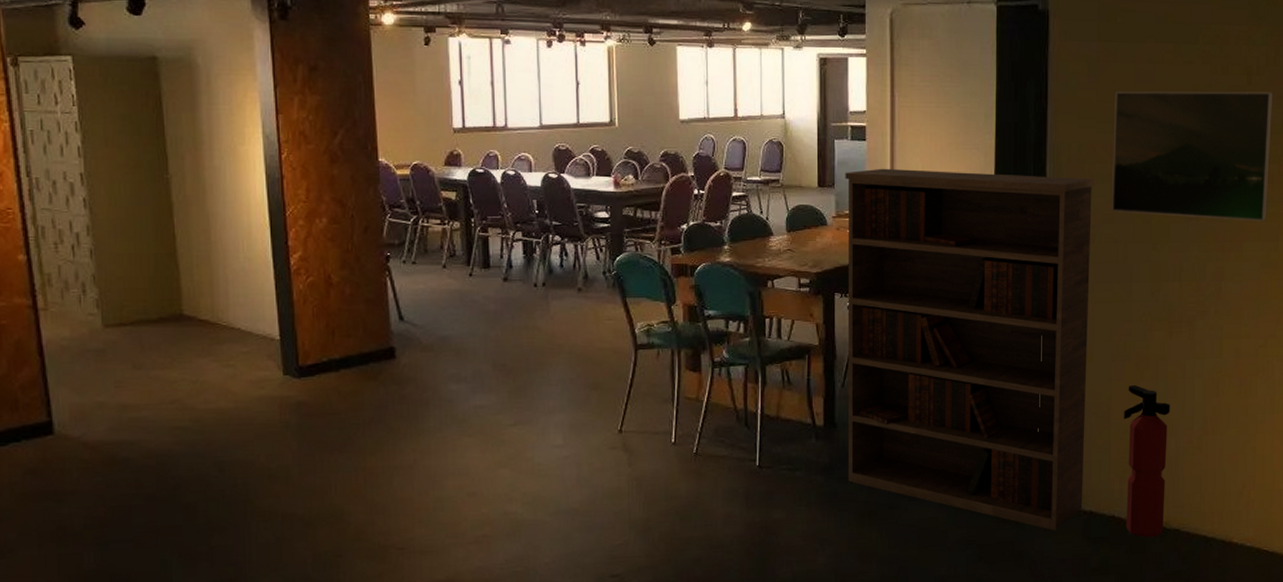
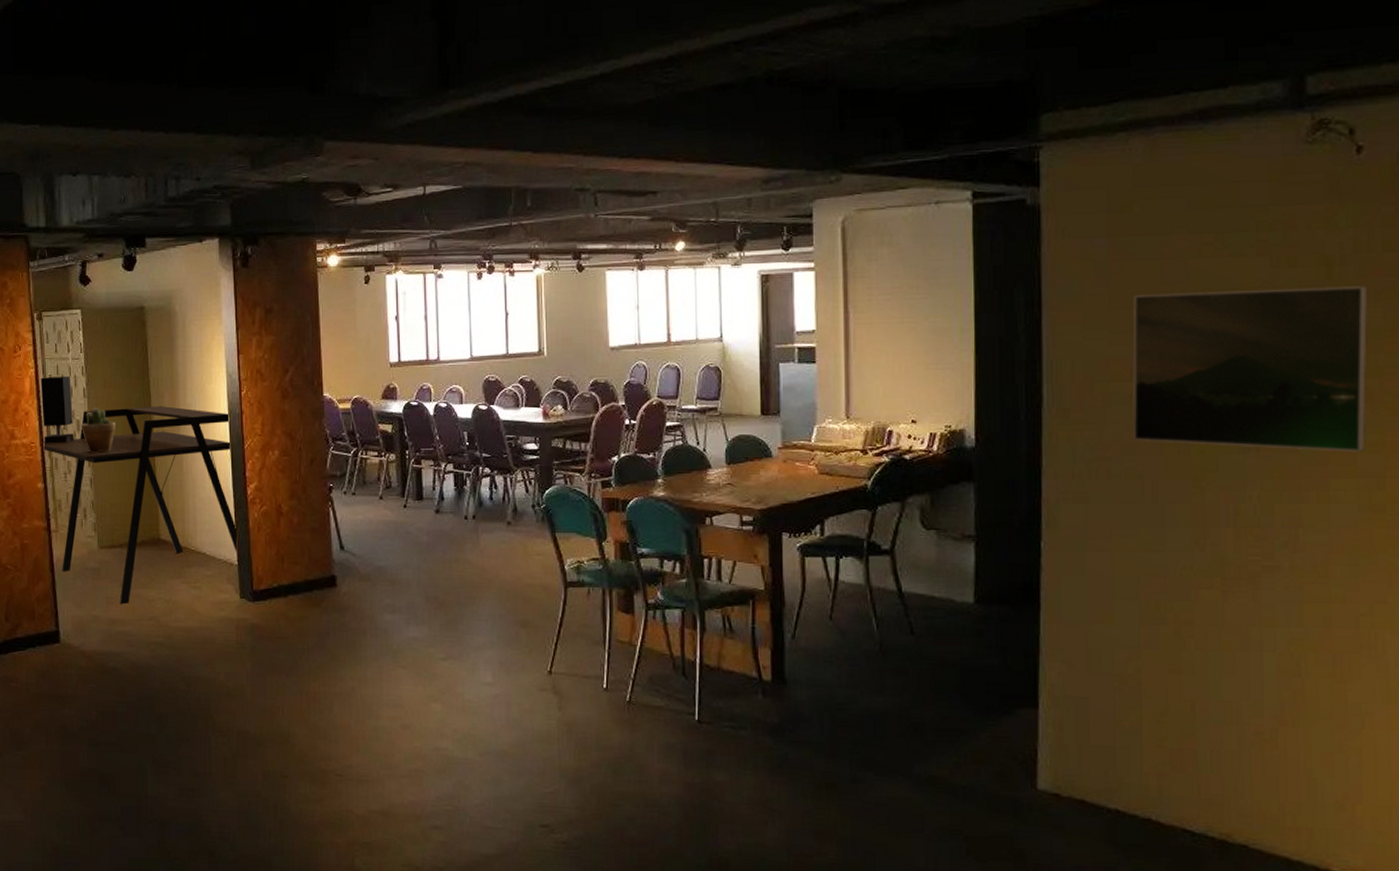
table lamp: none [18,133,67,210] -> present [40,377,74,444]
desk: none [21,169,280,388] -> present [41,406,239,605]
potted plant: none [75,168,122,220] -> present [80,407,115,453]
bookshelf: present [845,168,1096,531] -> none [792,393,1110,830]
fire extinguisher: present [1124,384,1170,538] -> none [1160,655,1228,852]

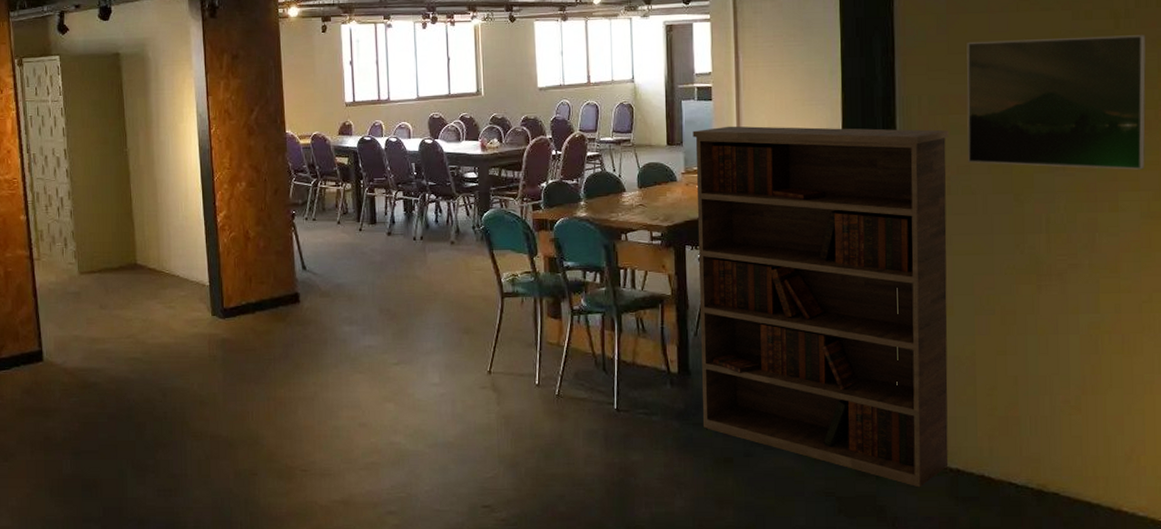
table lamp: present [40,377,74,444] -> none [21,117,55,179]
desk: present [41,406,239,605] -> none [23,143,210,325]
potted plant: present [80,407,115,453] -> none [60,145,94,187]
bookshelf: none [792,393,1110,830] -> present [692,126,949,488]

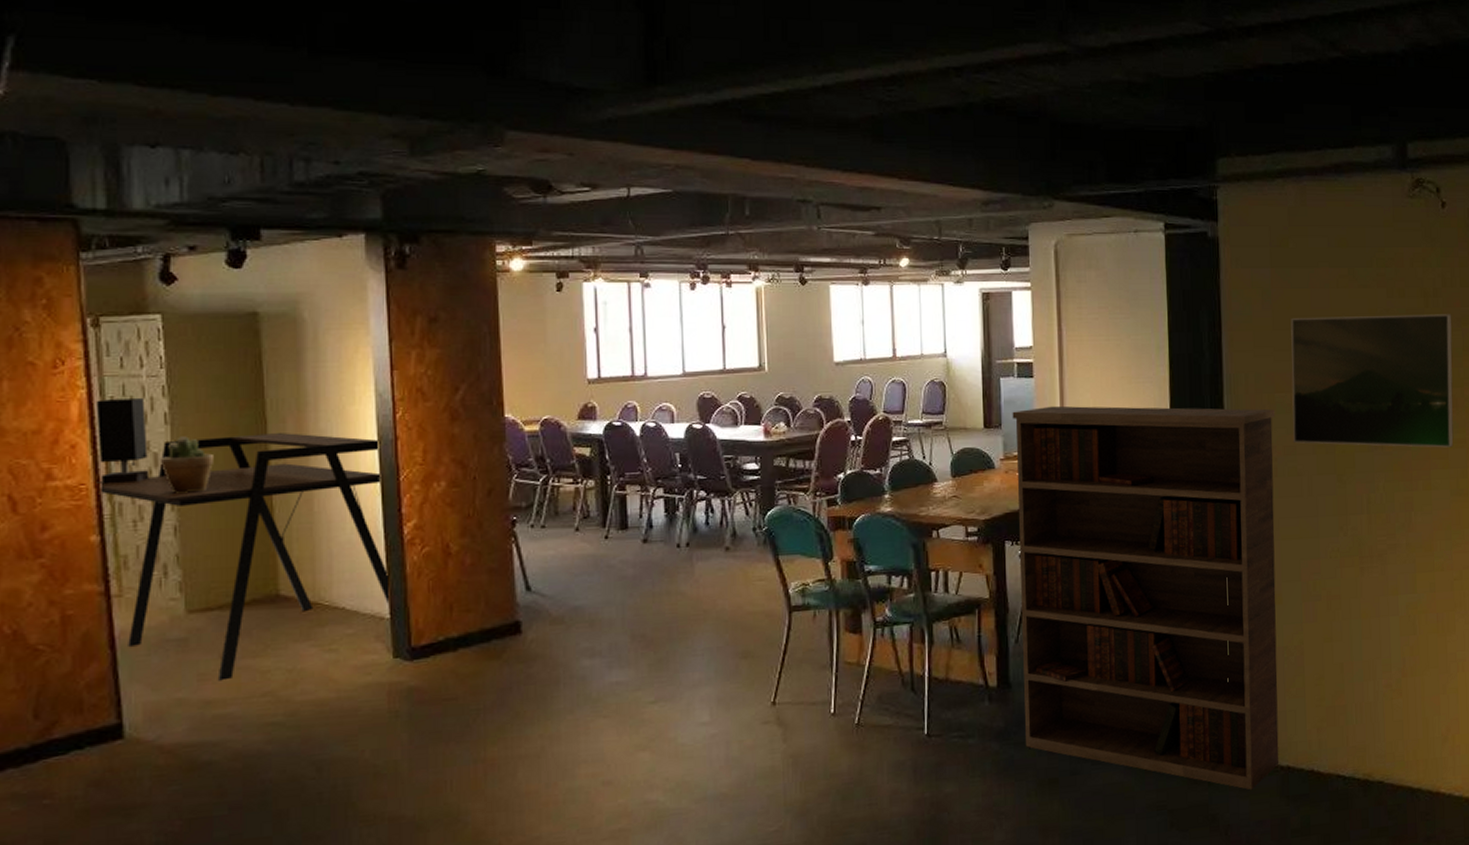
table lamp: none [21,117,55,179] -> present [96,398,150,485]
desk: none [23,143,210,325] -> present [96,433,392,681]
potted plant: none [60,145,94,187] -> present [159,436,213,493]

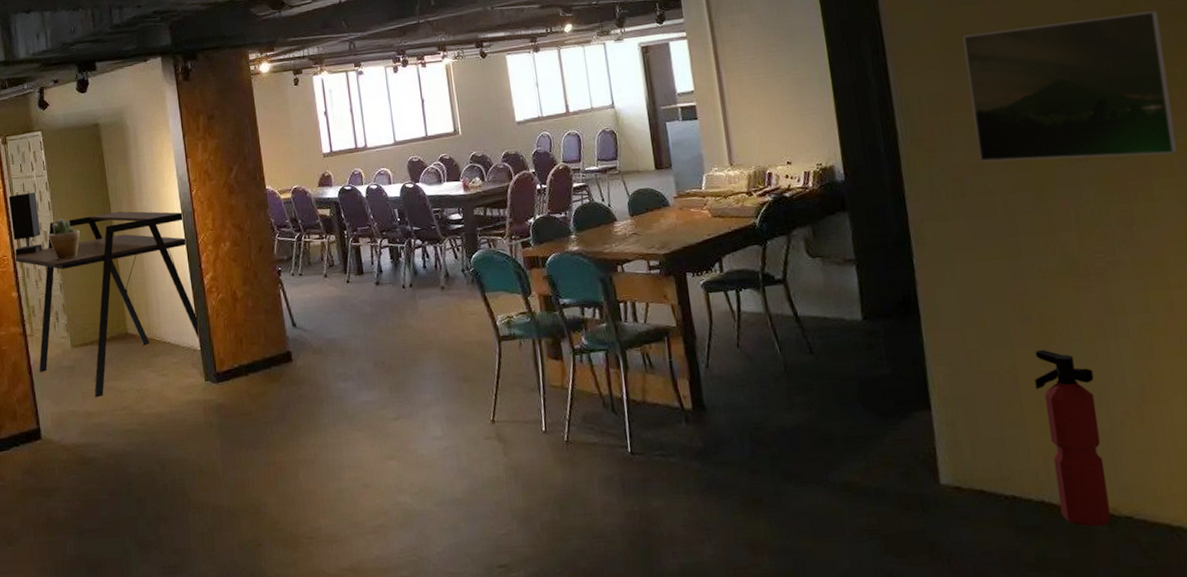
bookshelf: present [1012,405,1279,791] -> none [680,129,1002,519]
fire extinguisher: none [1318,626,1366,793] -> present [1034,349,1112,527]

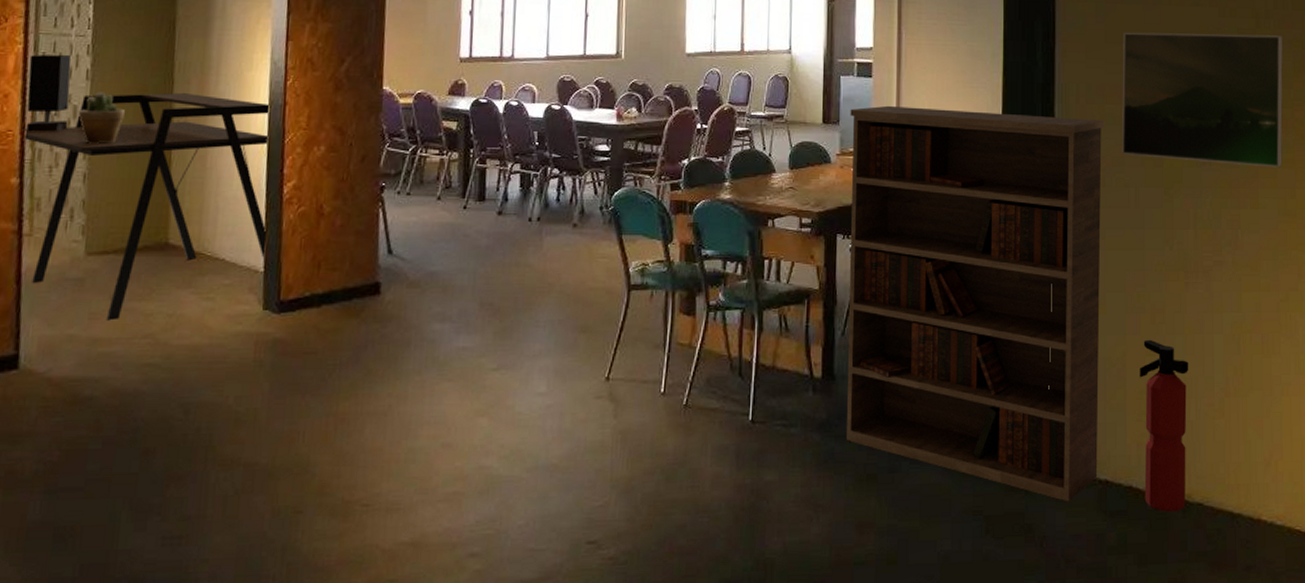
bookshelf: none [680,129,1002,519] -> present [847,105,1105,502]

